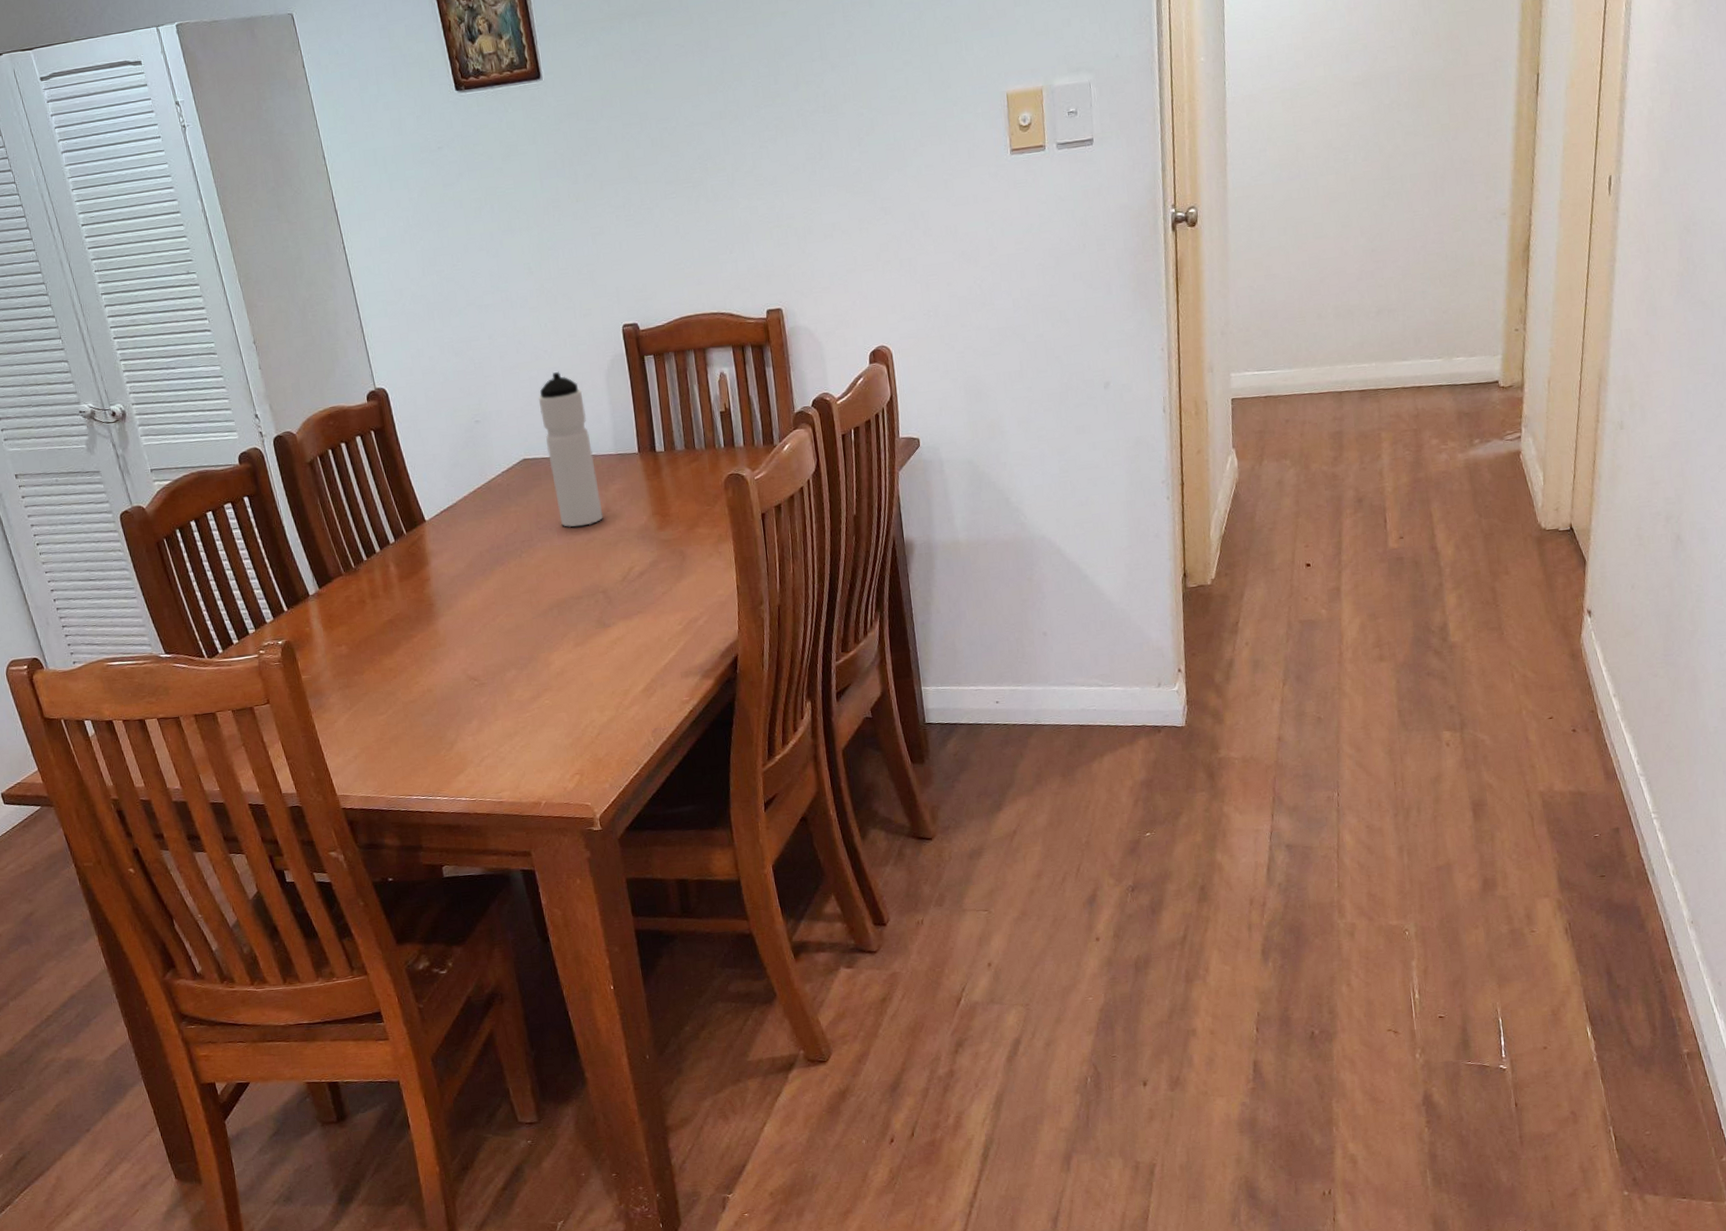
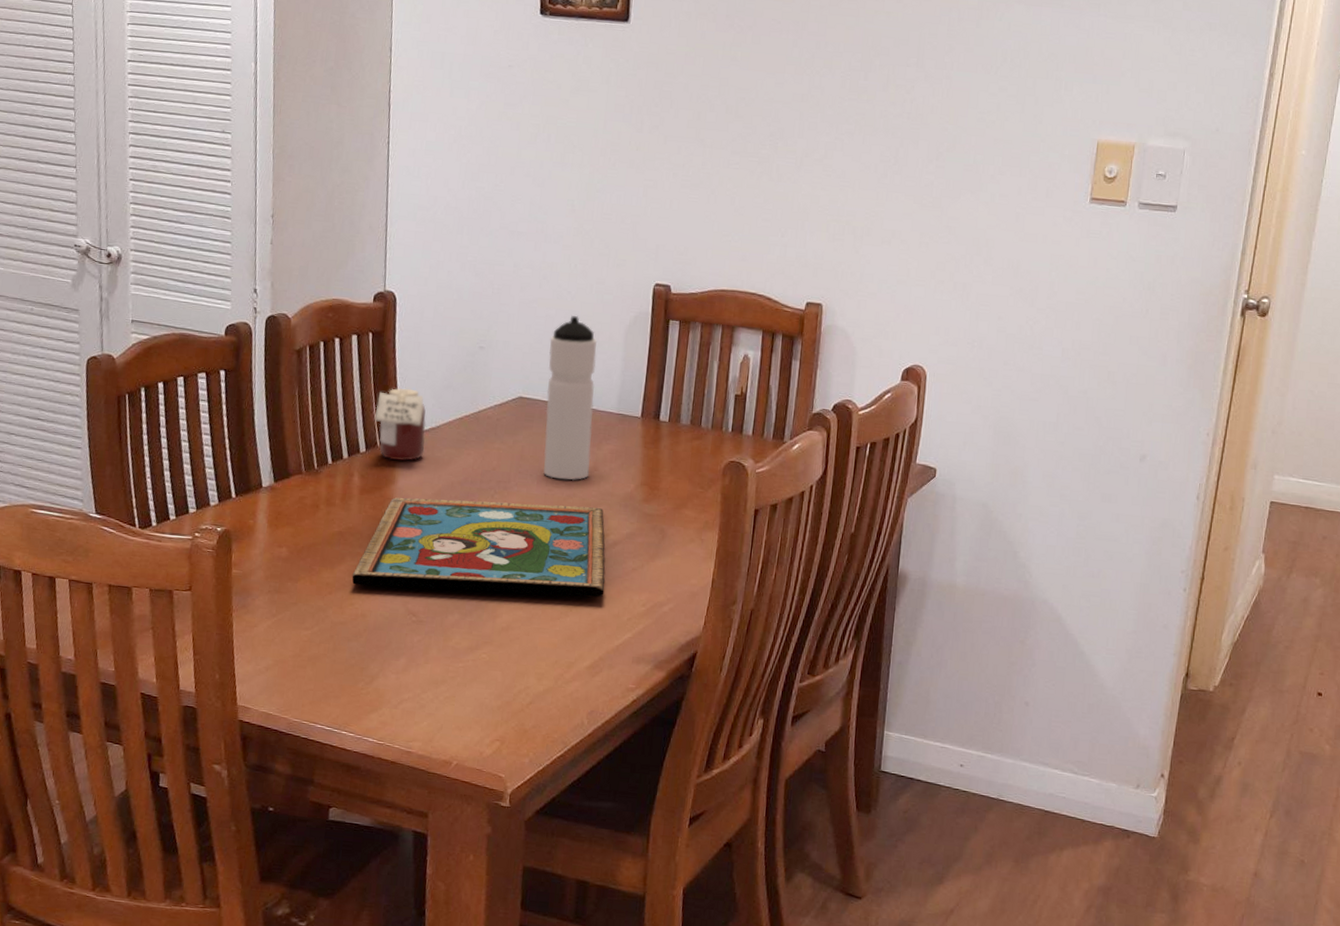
jar: none [394,474,448,544] -> present [374,388,426,462]
framed painting: none [410,545,642,665] -> present [352,497,606,598]

